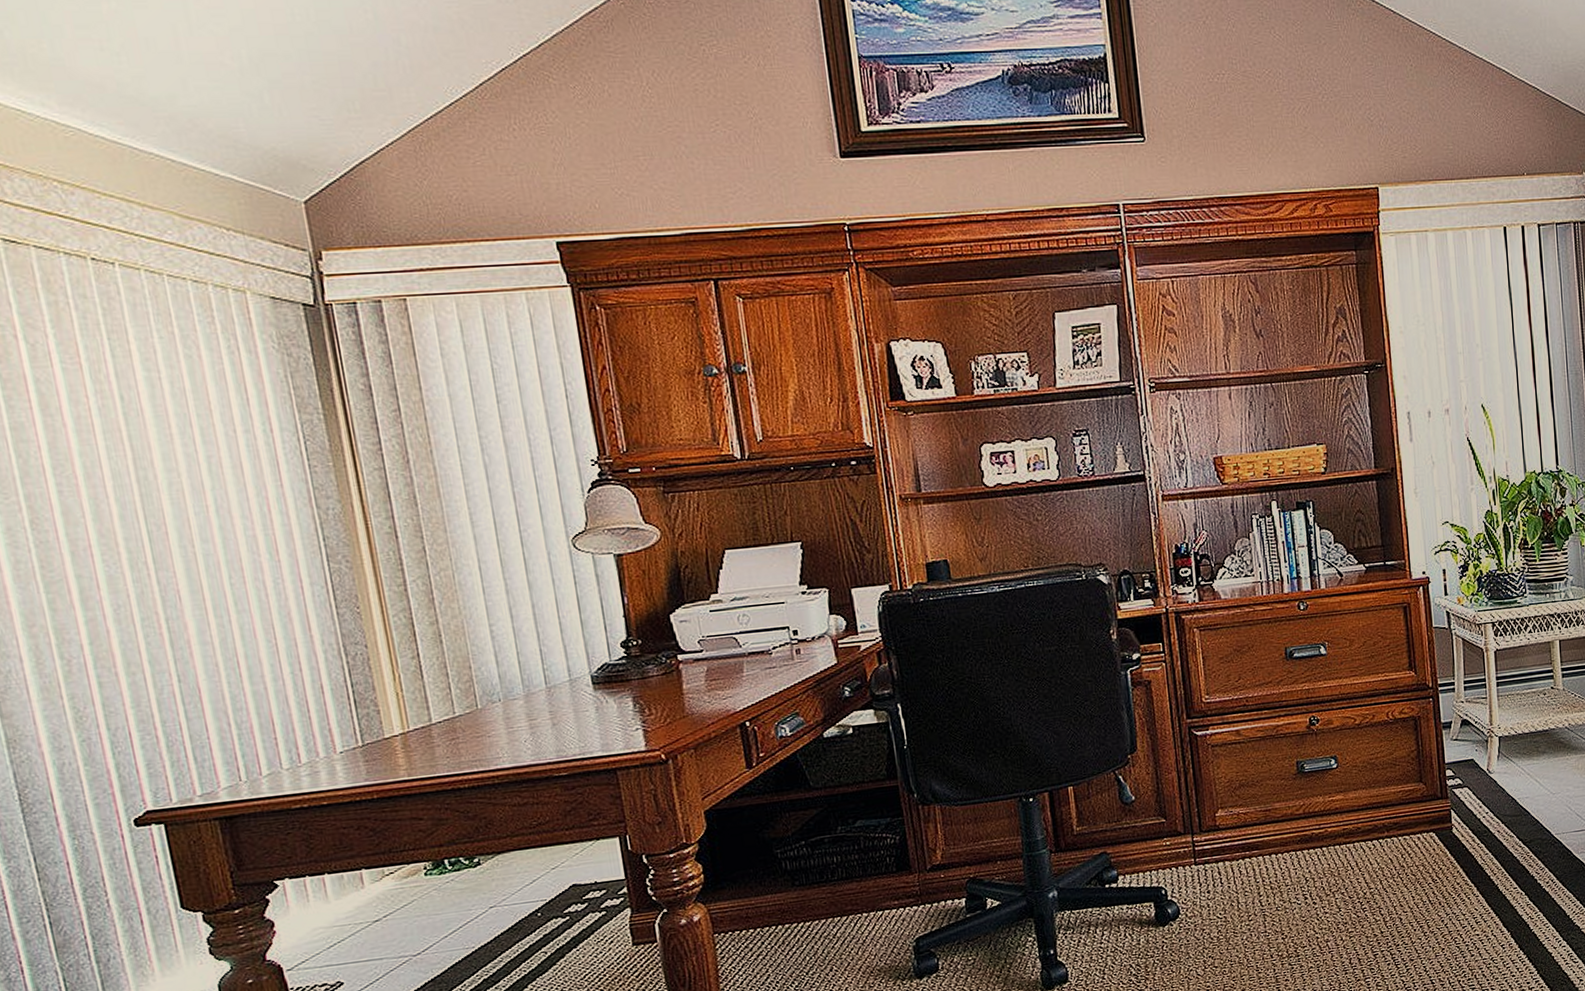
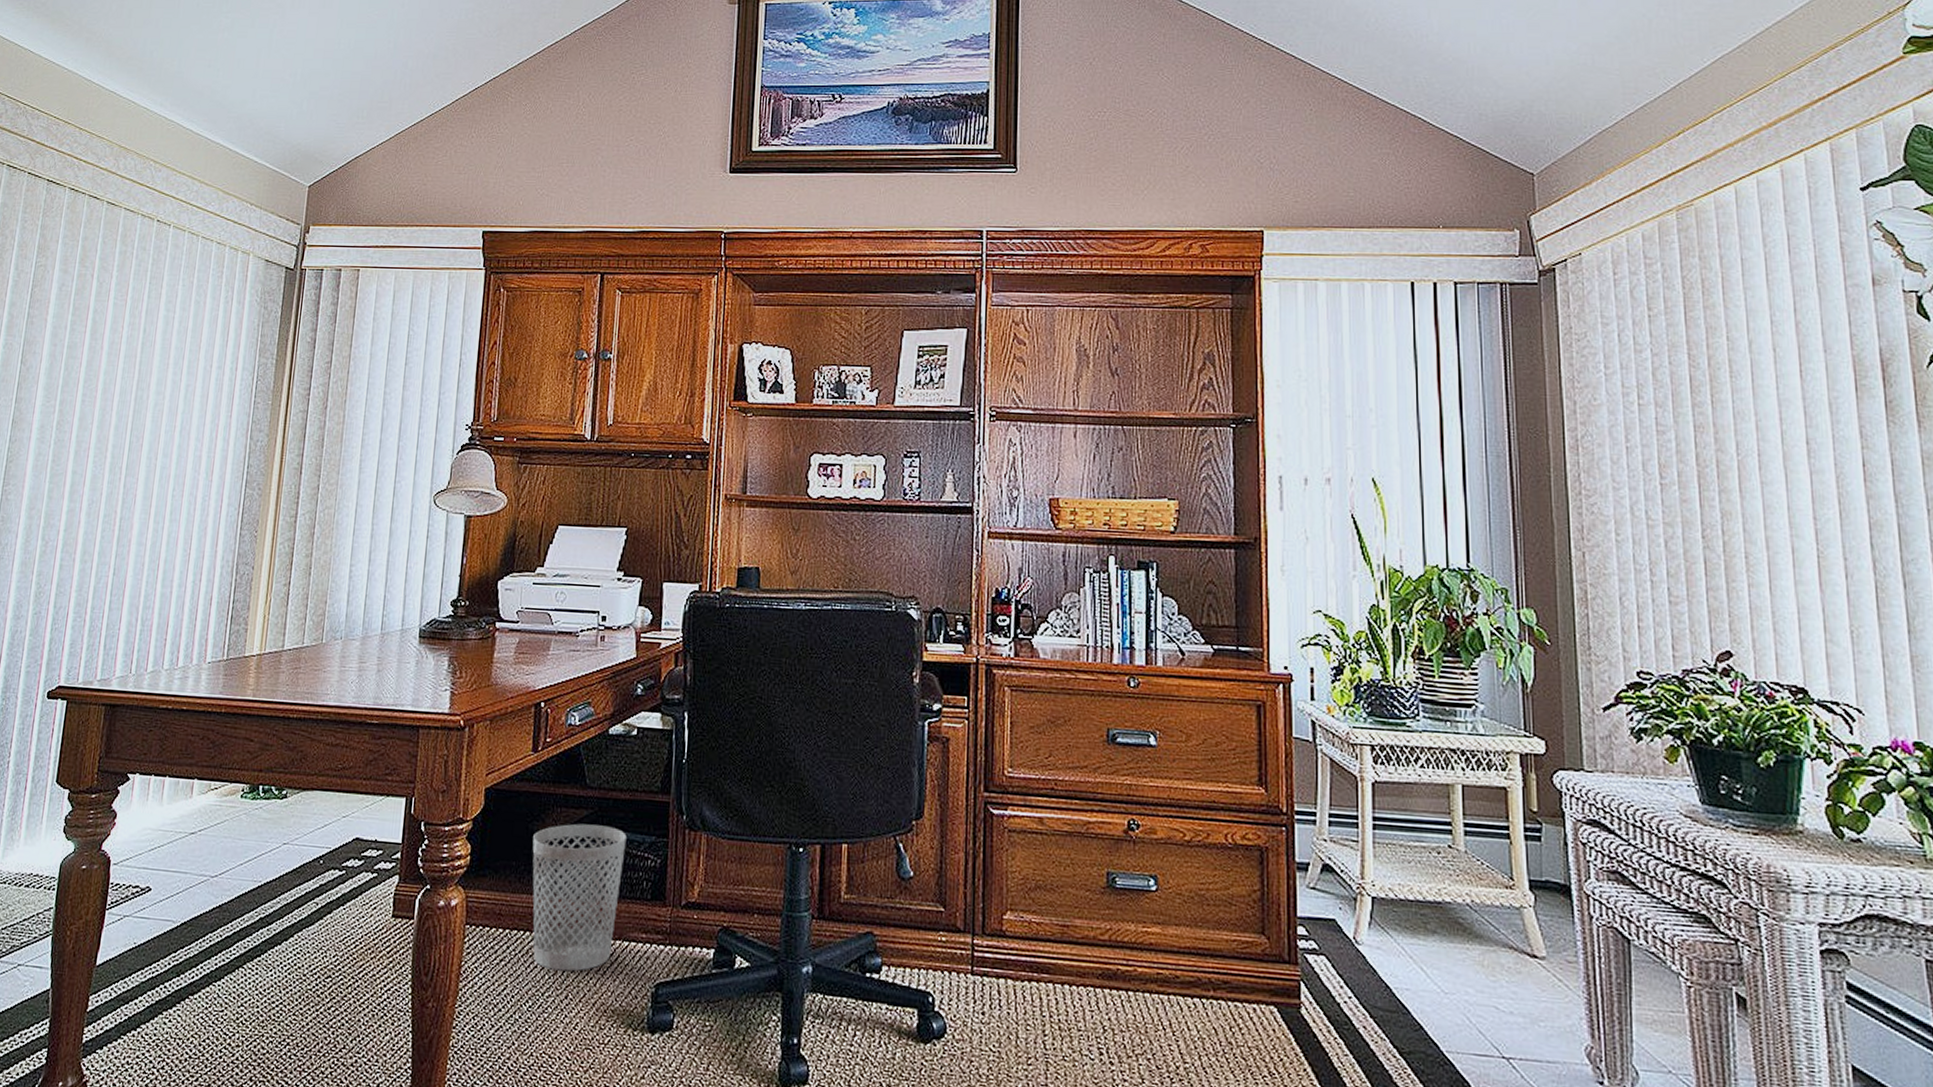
wastebasket: none [766,818,867,952] -> present [532,823,627,972]

